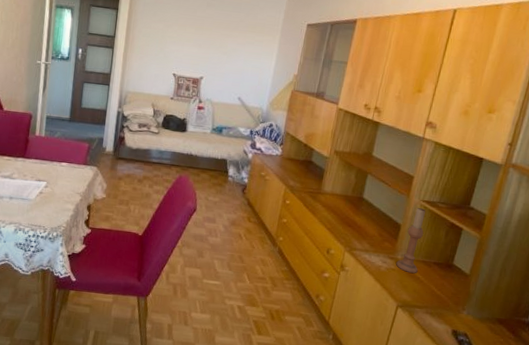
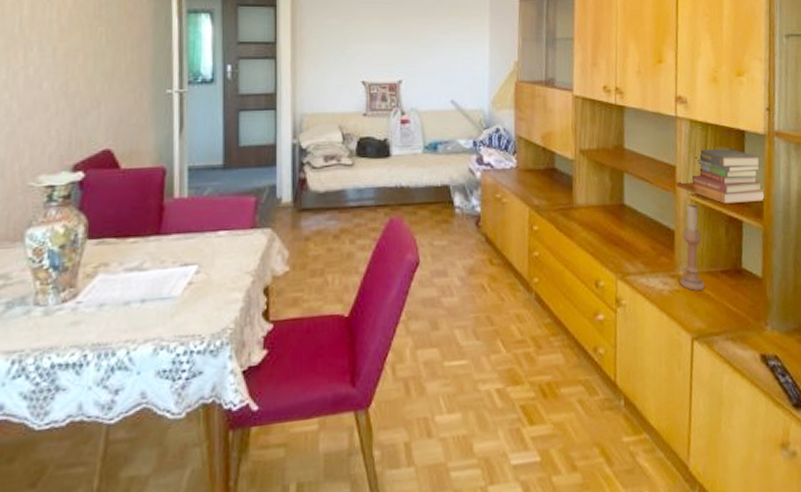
books: none [410,167,492,217] -> present [675,146,765,204]

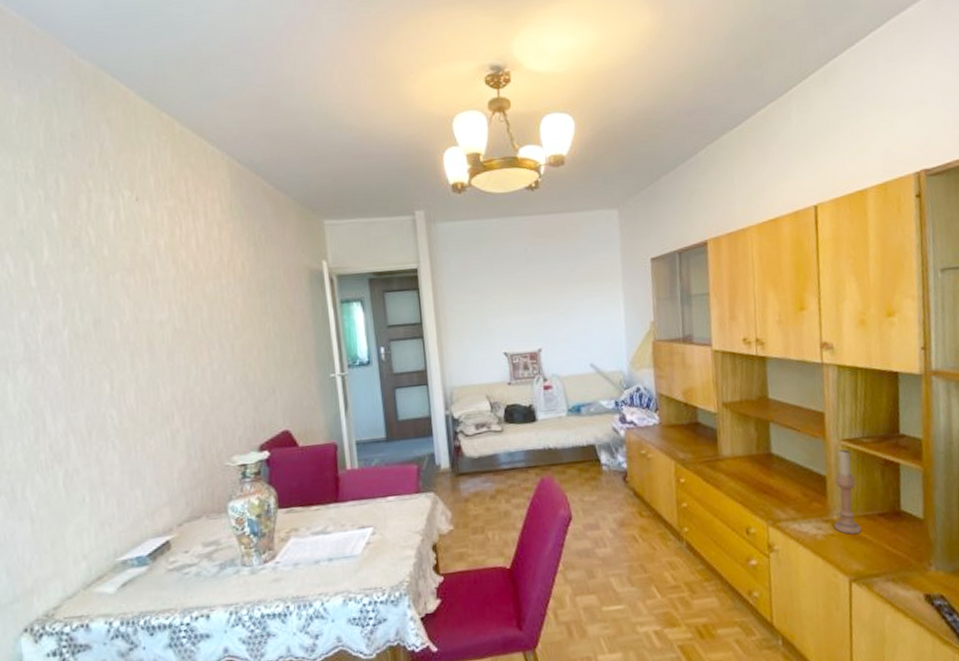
books: present [675,146,765,204] -> none [824,390,924,448]

